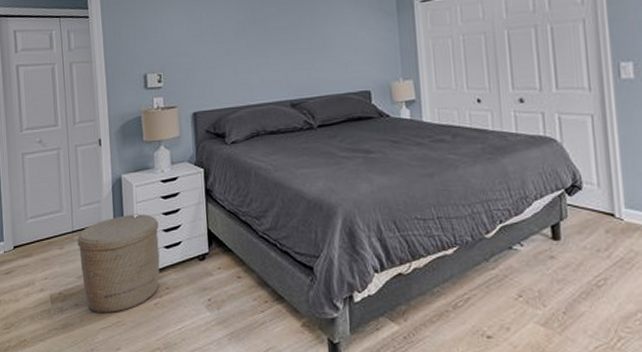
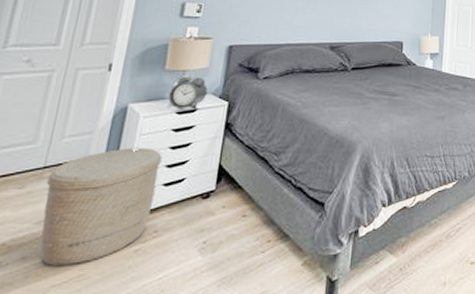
alarm clock: none [151,146,183,178] -> present [167,76,208,110]

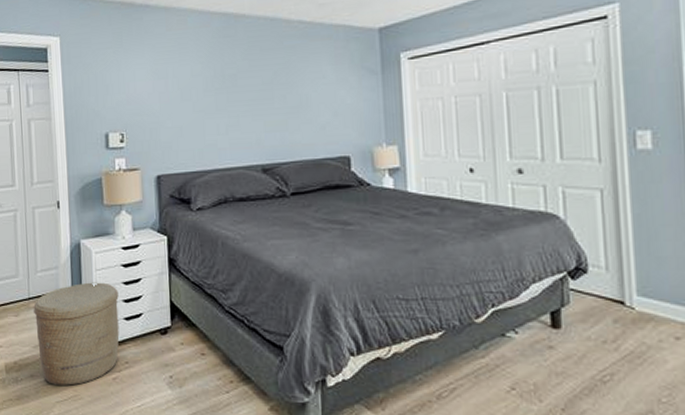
alarm clock: present [167,76,208,110] -> none [112,210,146,245]

